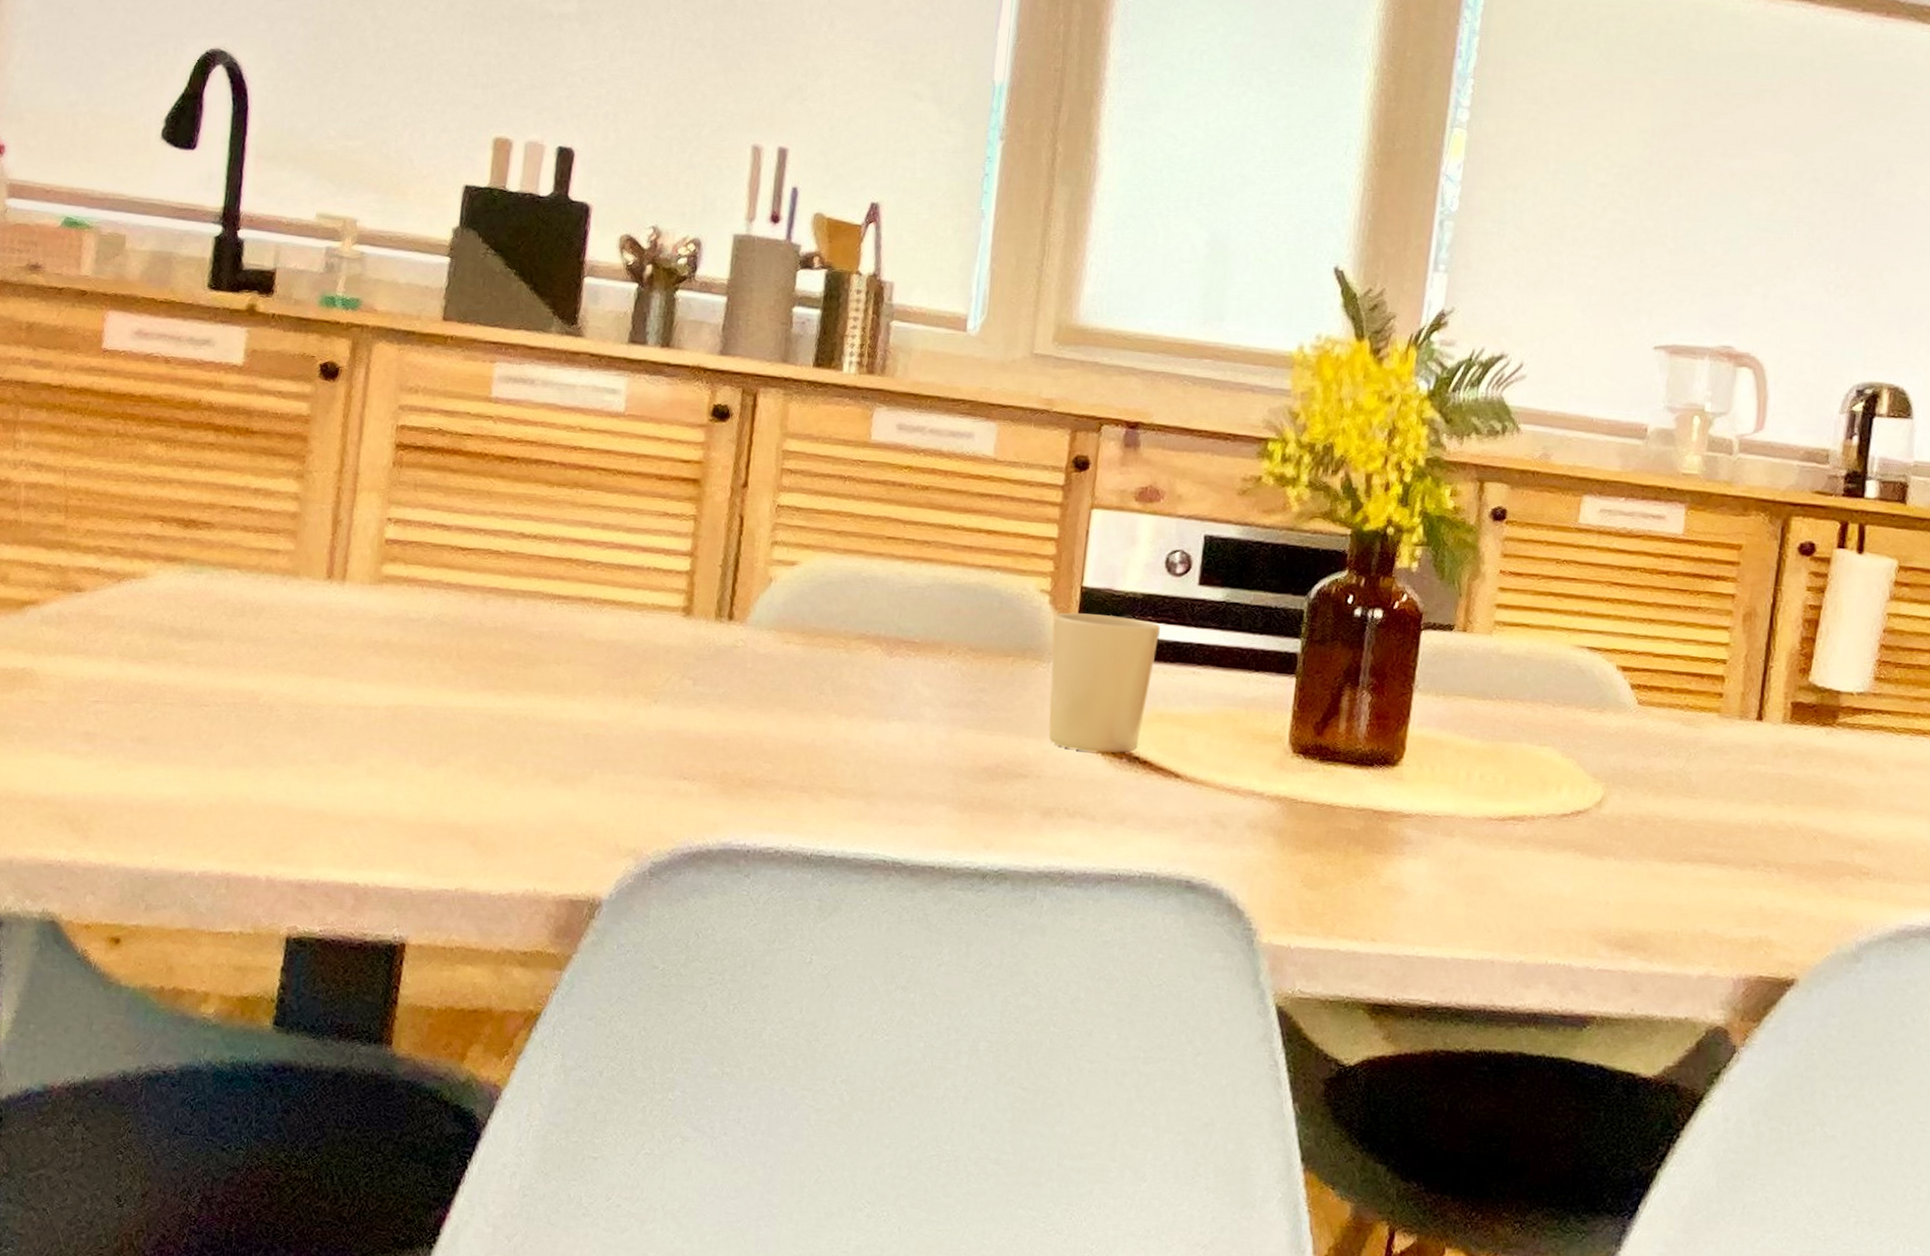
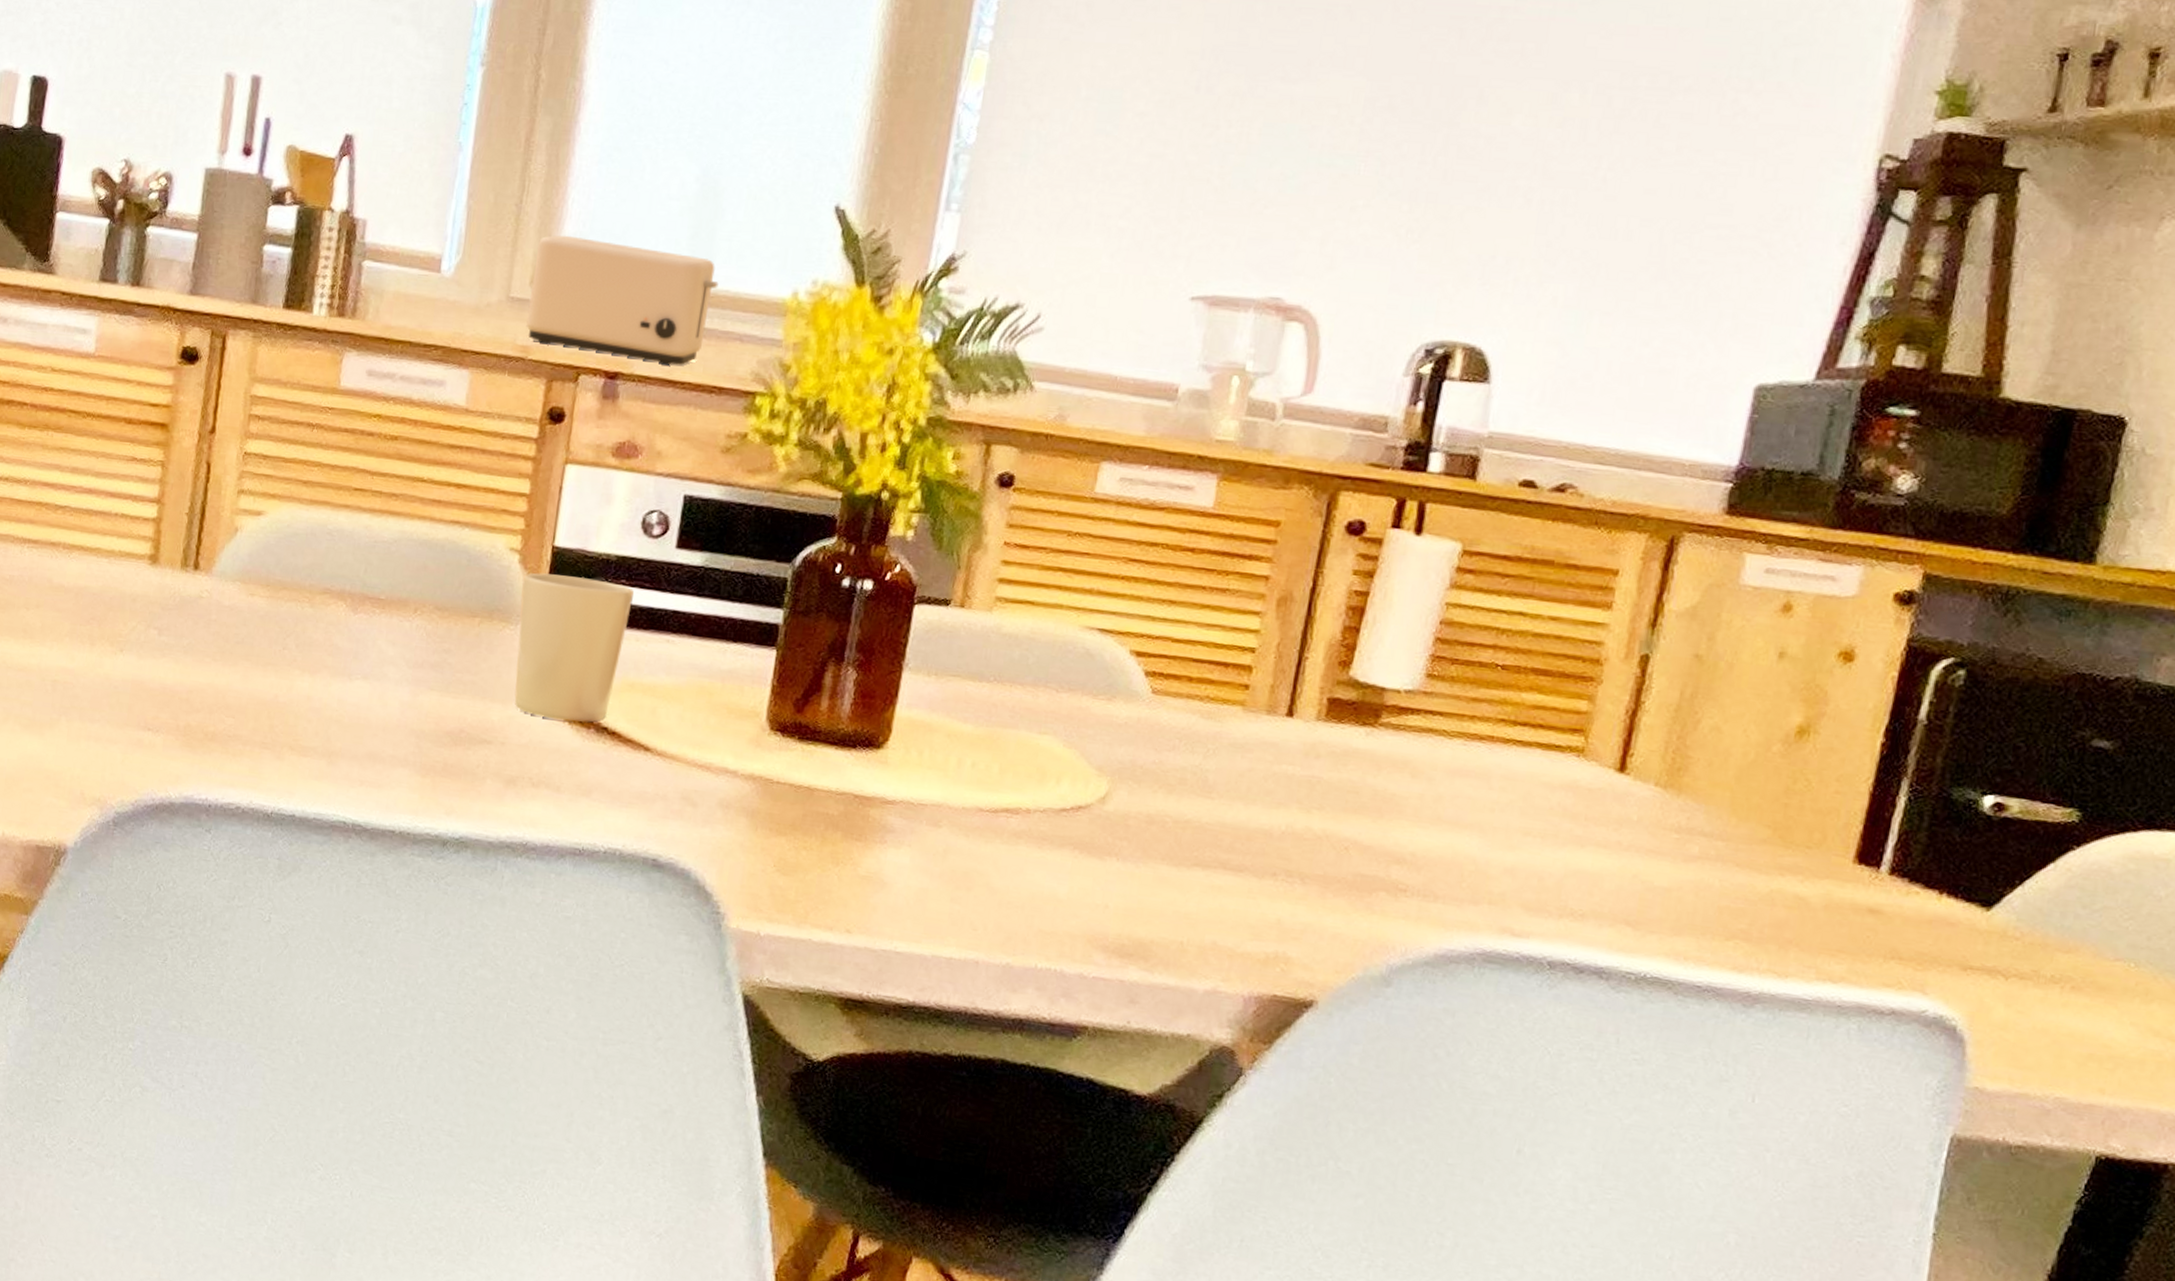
toaster: none [1050,295,1230,415] -> present [526,235,719,365]

